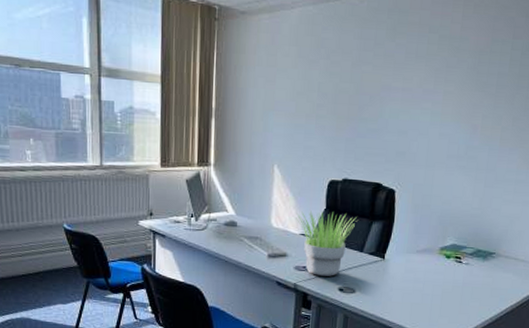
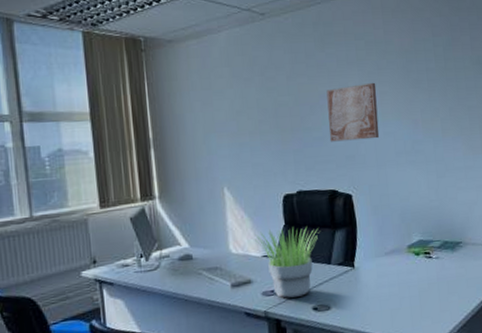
wall art: none [383,80,442,139] -> present [326,82,380,142]

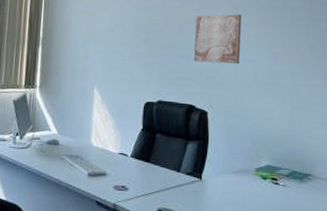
potted plant: present [255,227,319,298] -> none [115,130,172,197]

